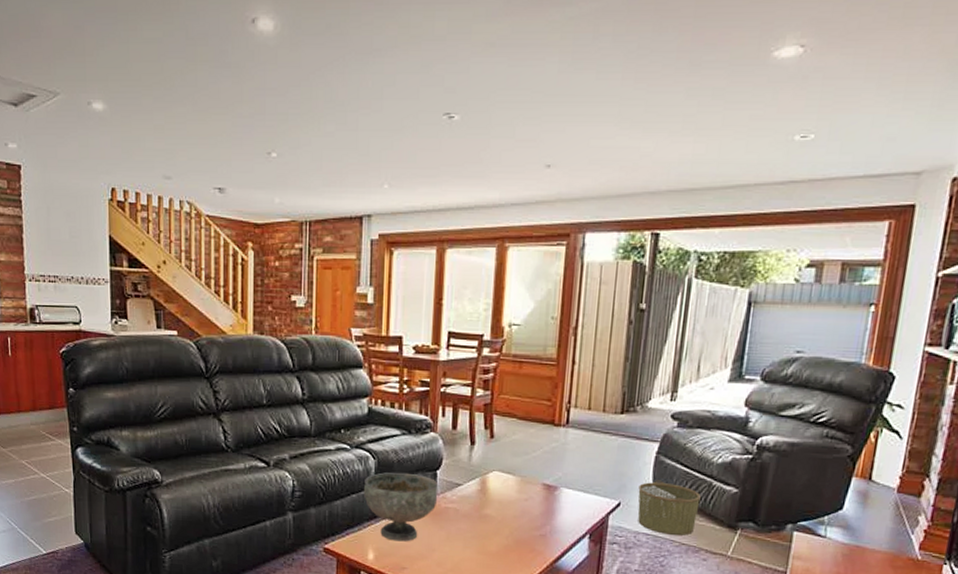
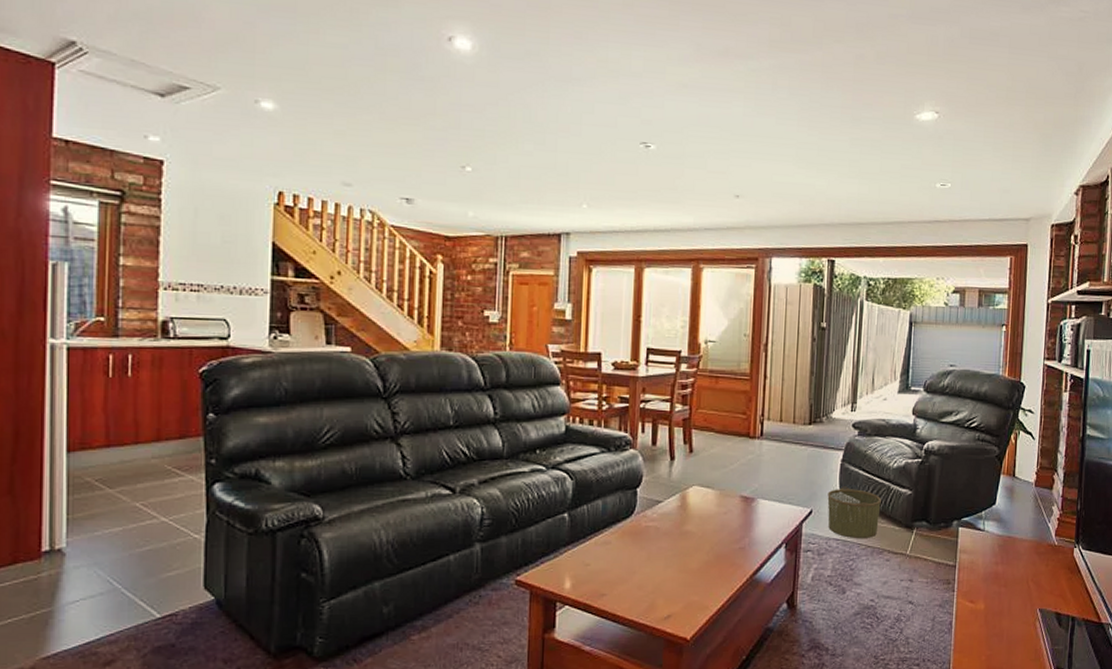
decorative bowl: present [363,472,439,542] -> none [559,492,639,566]

